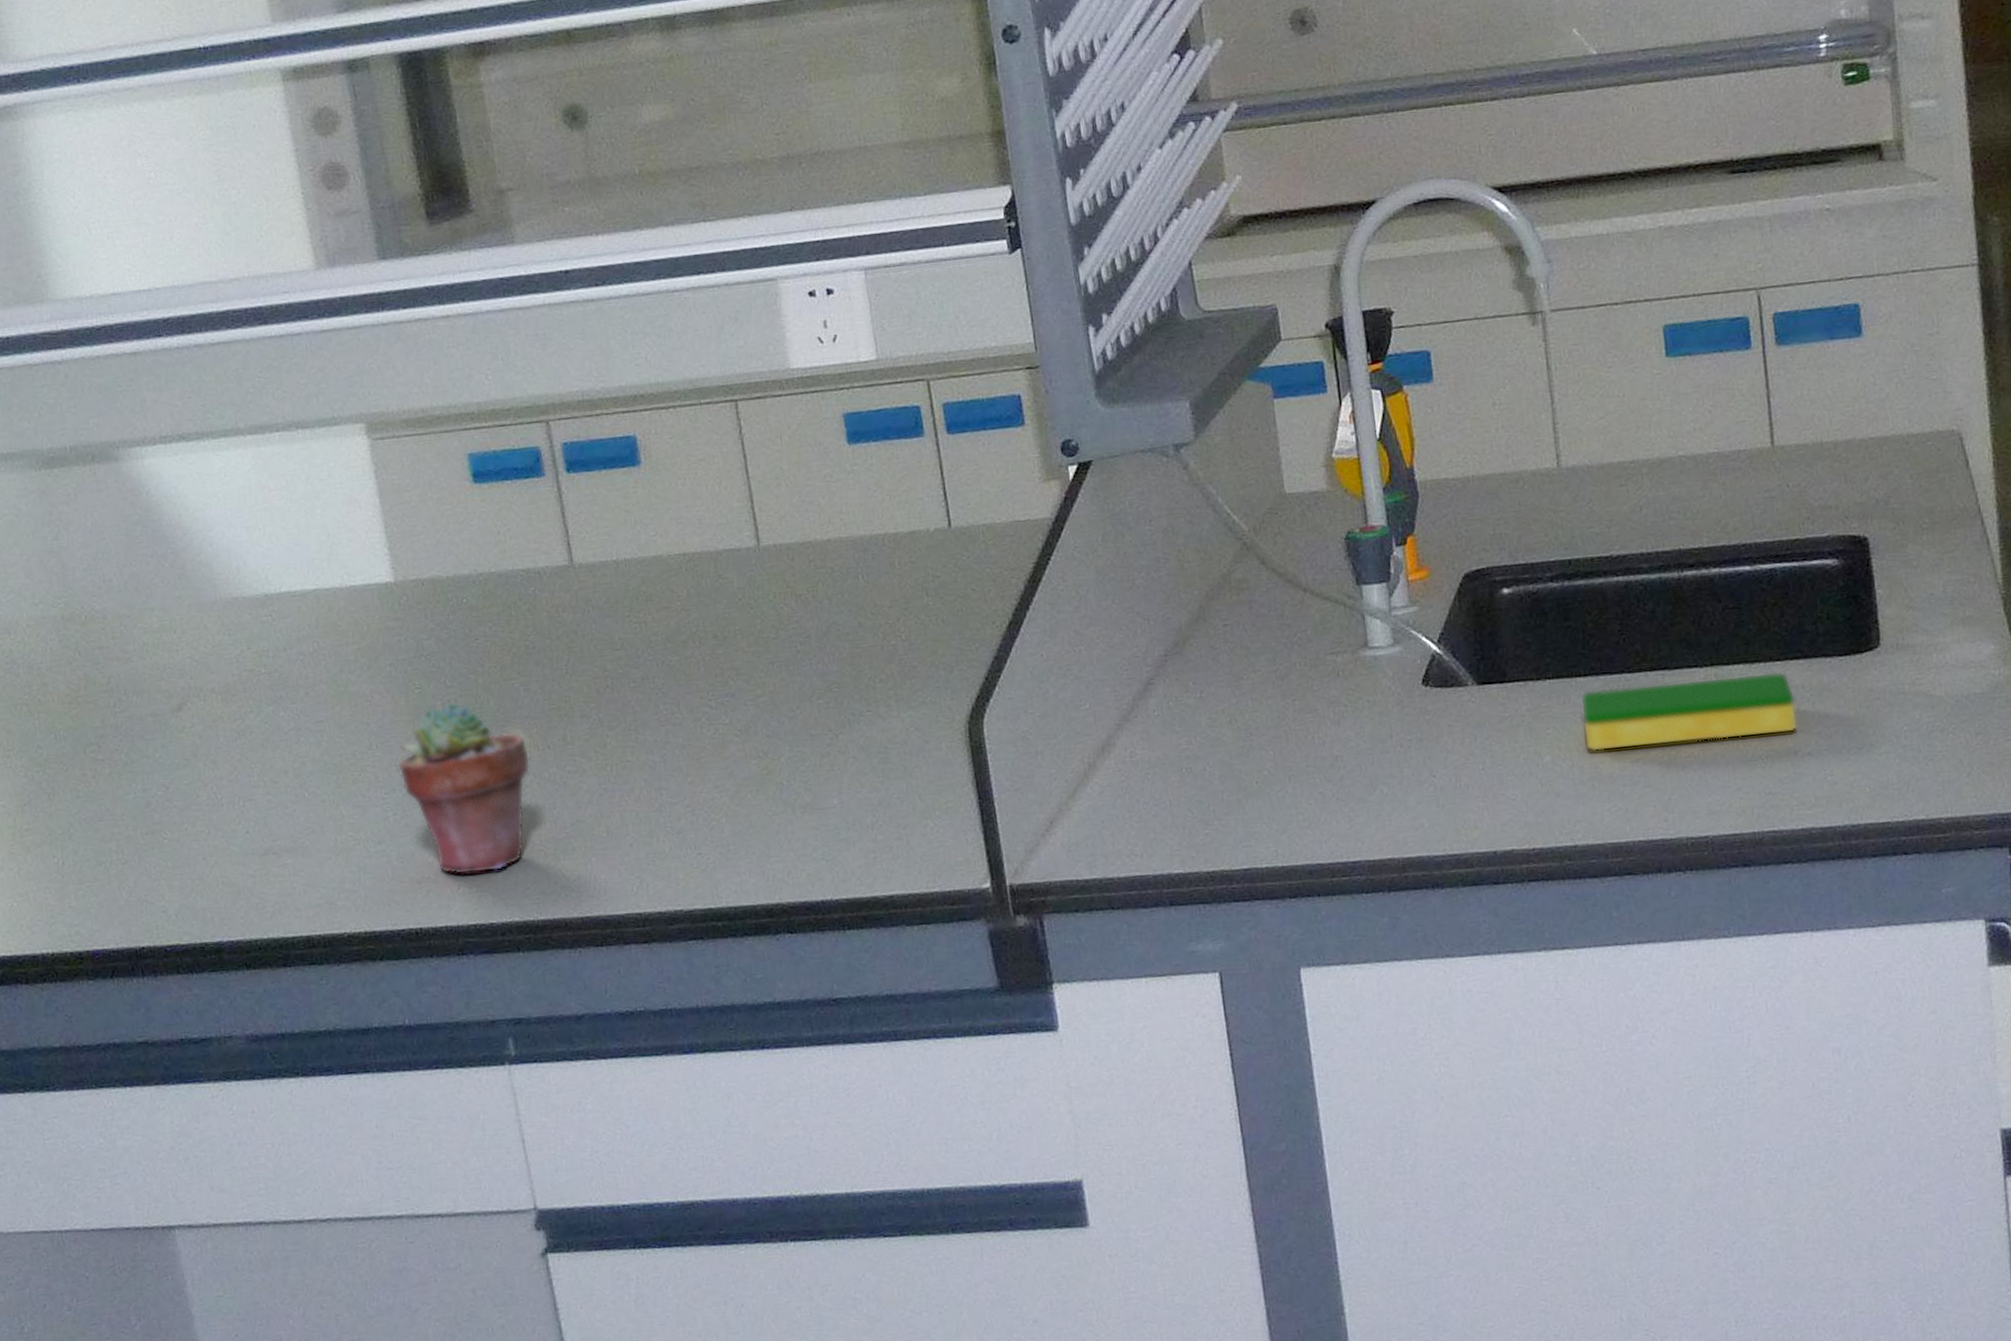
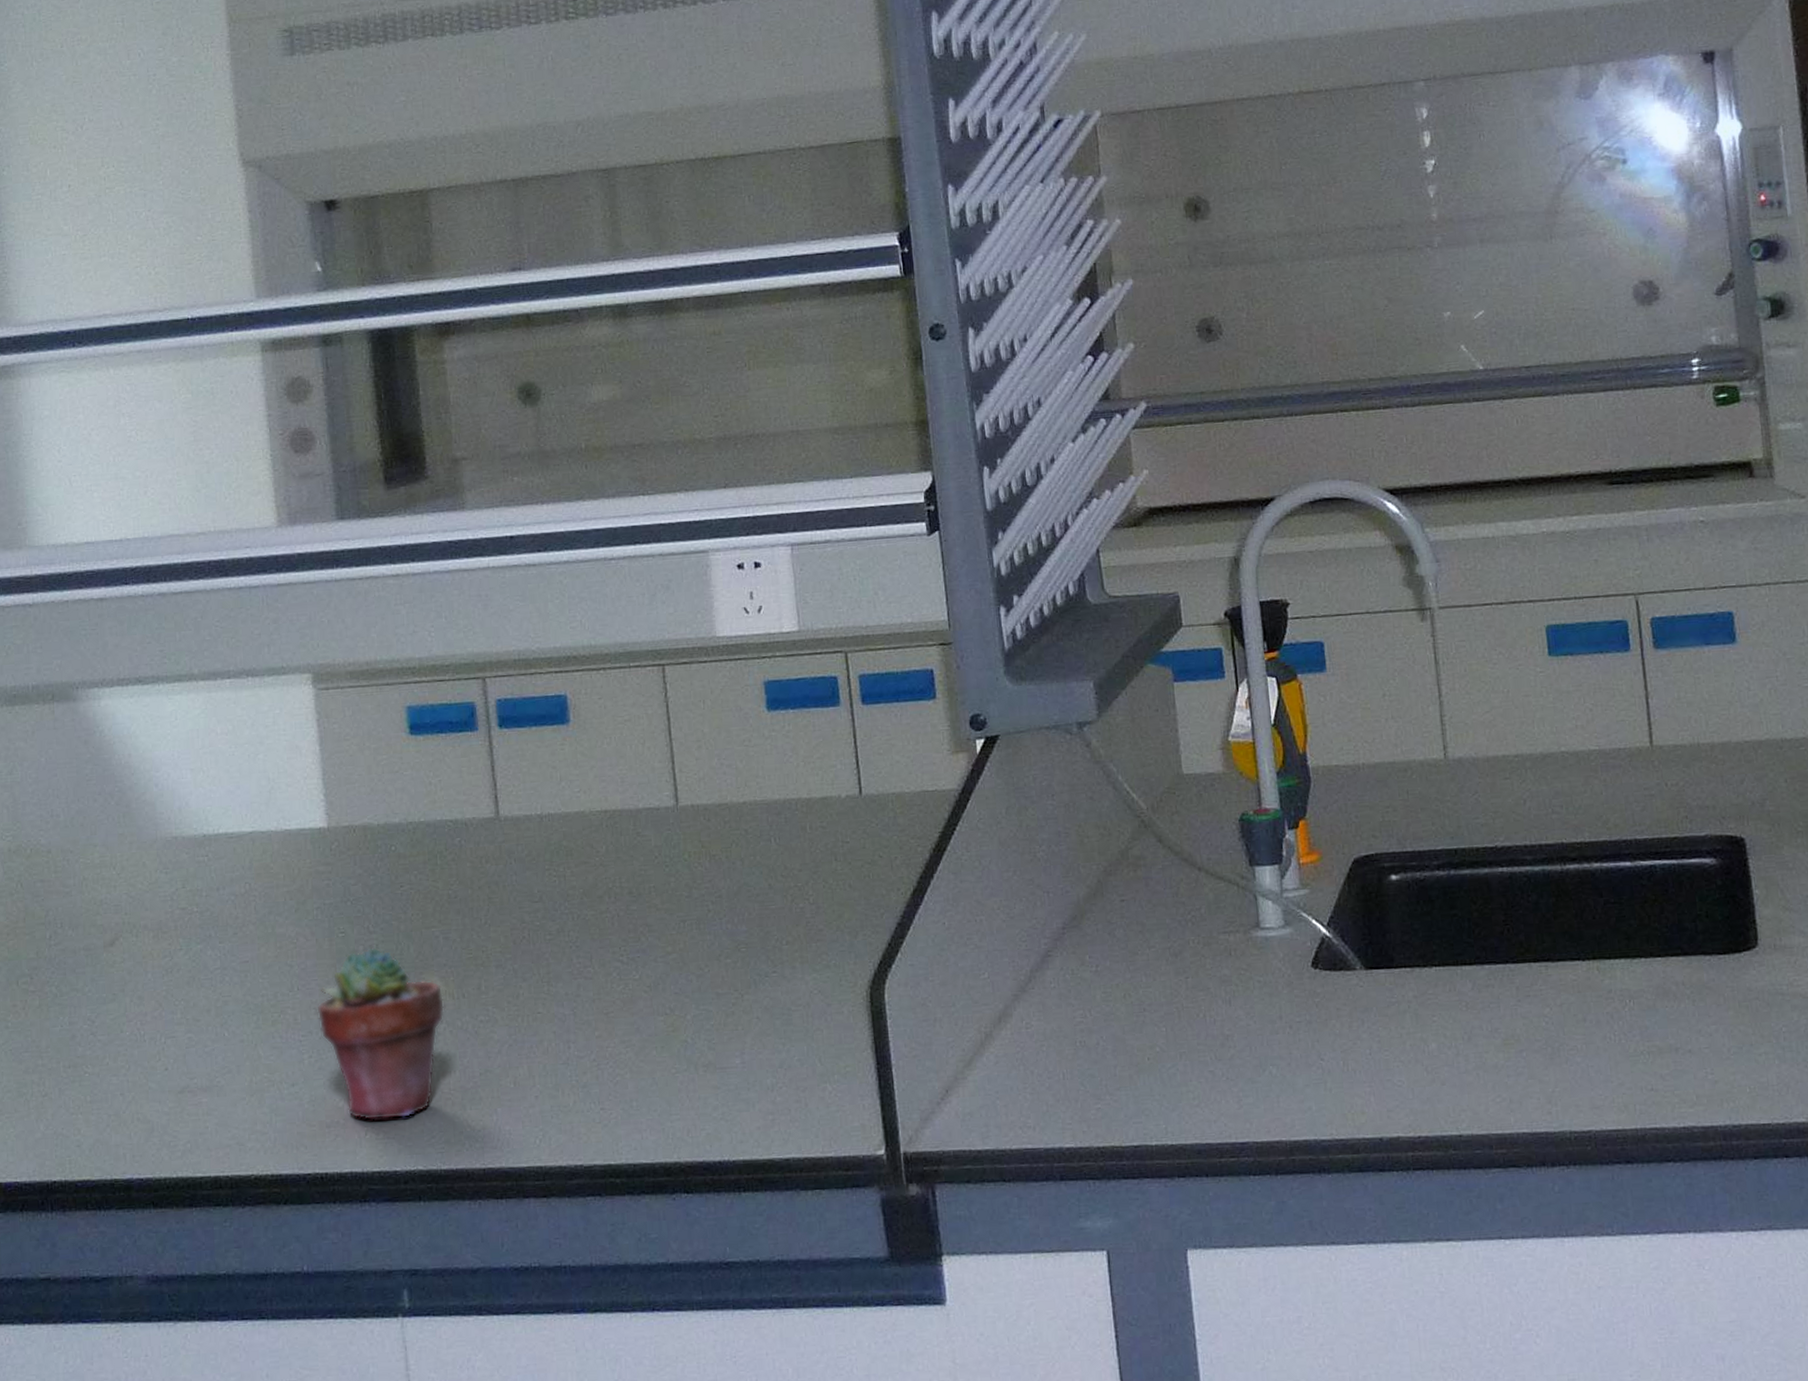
dish sponge: present [1580,672,1798,752] -> none [1465,968,1679,1041]

